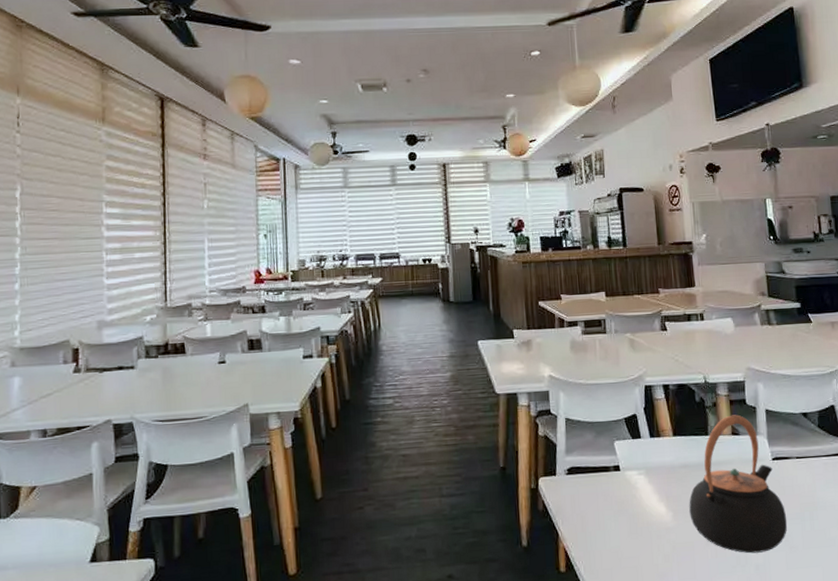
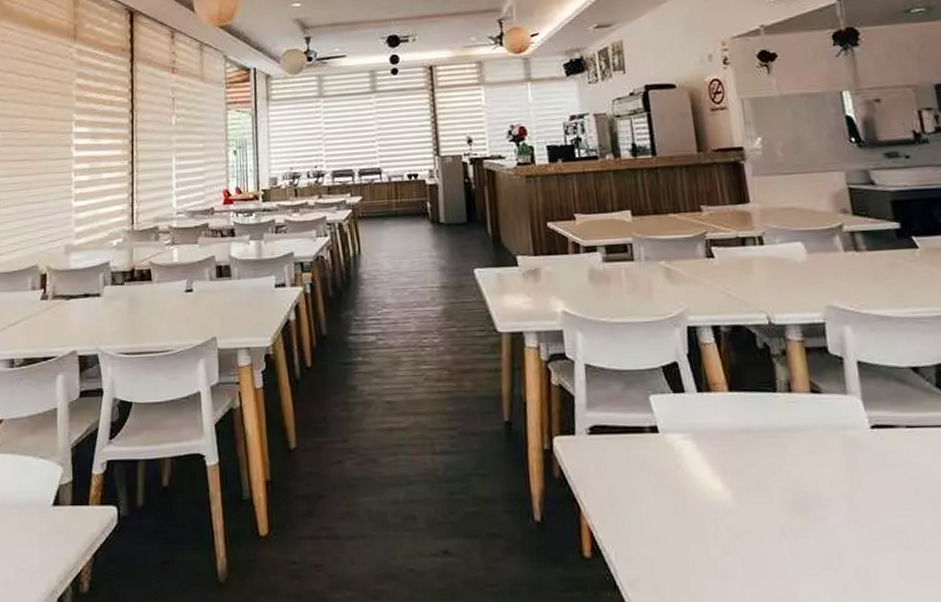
teapot: present [689,414,788,554] -> none [754,366,899,552]

